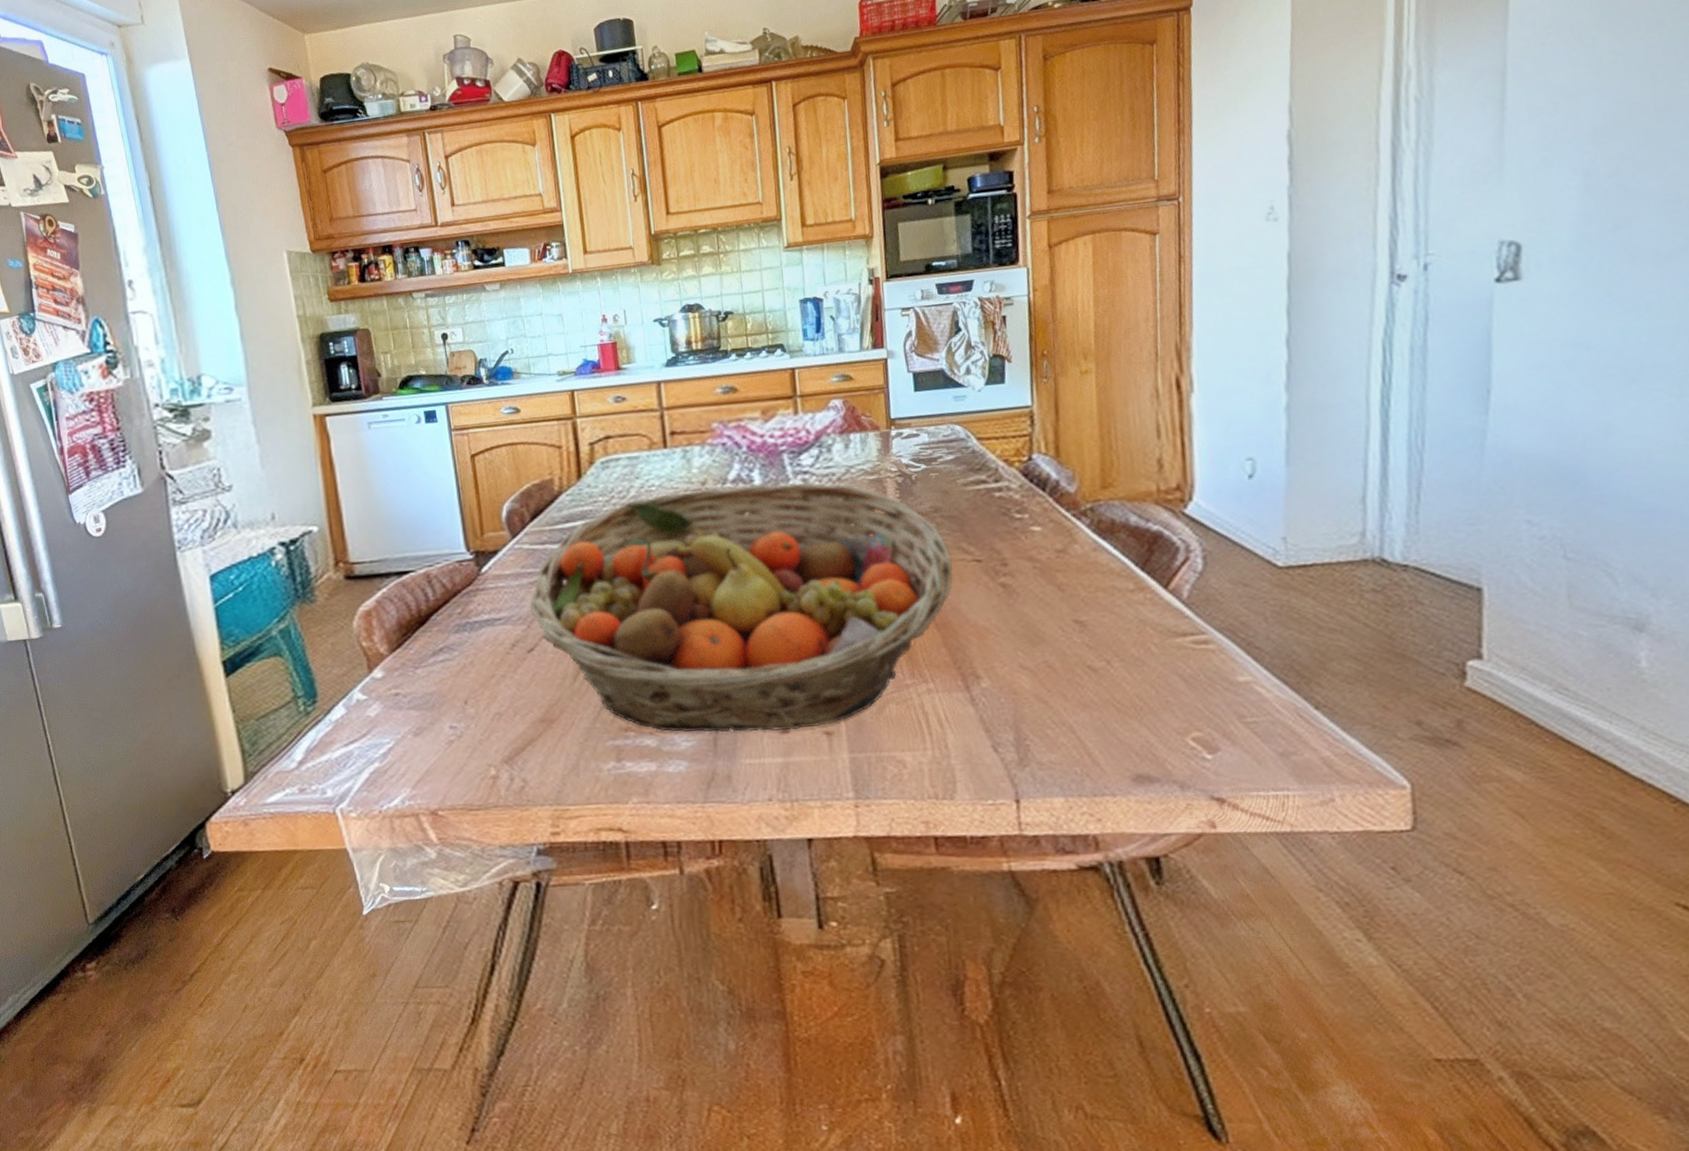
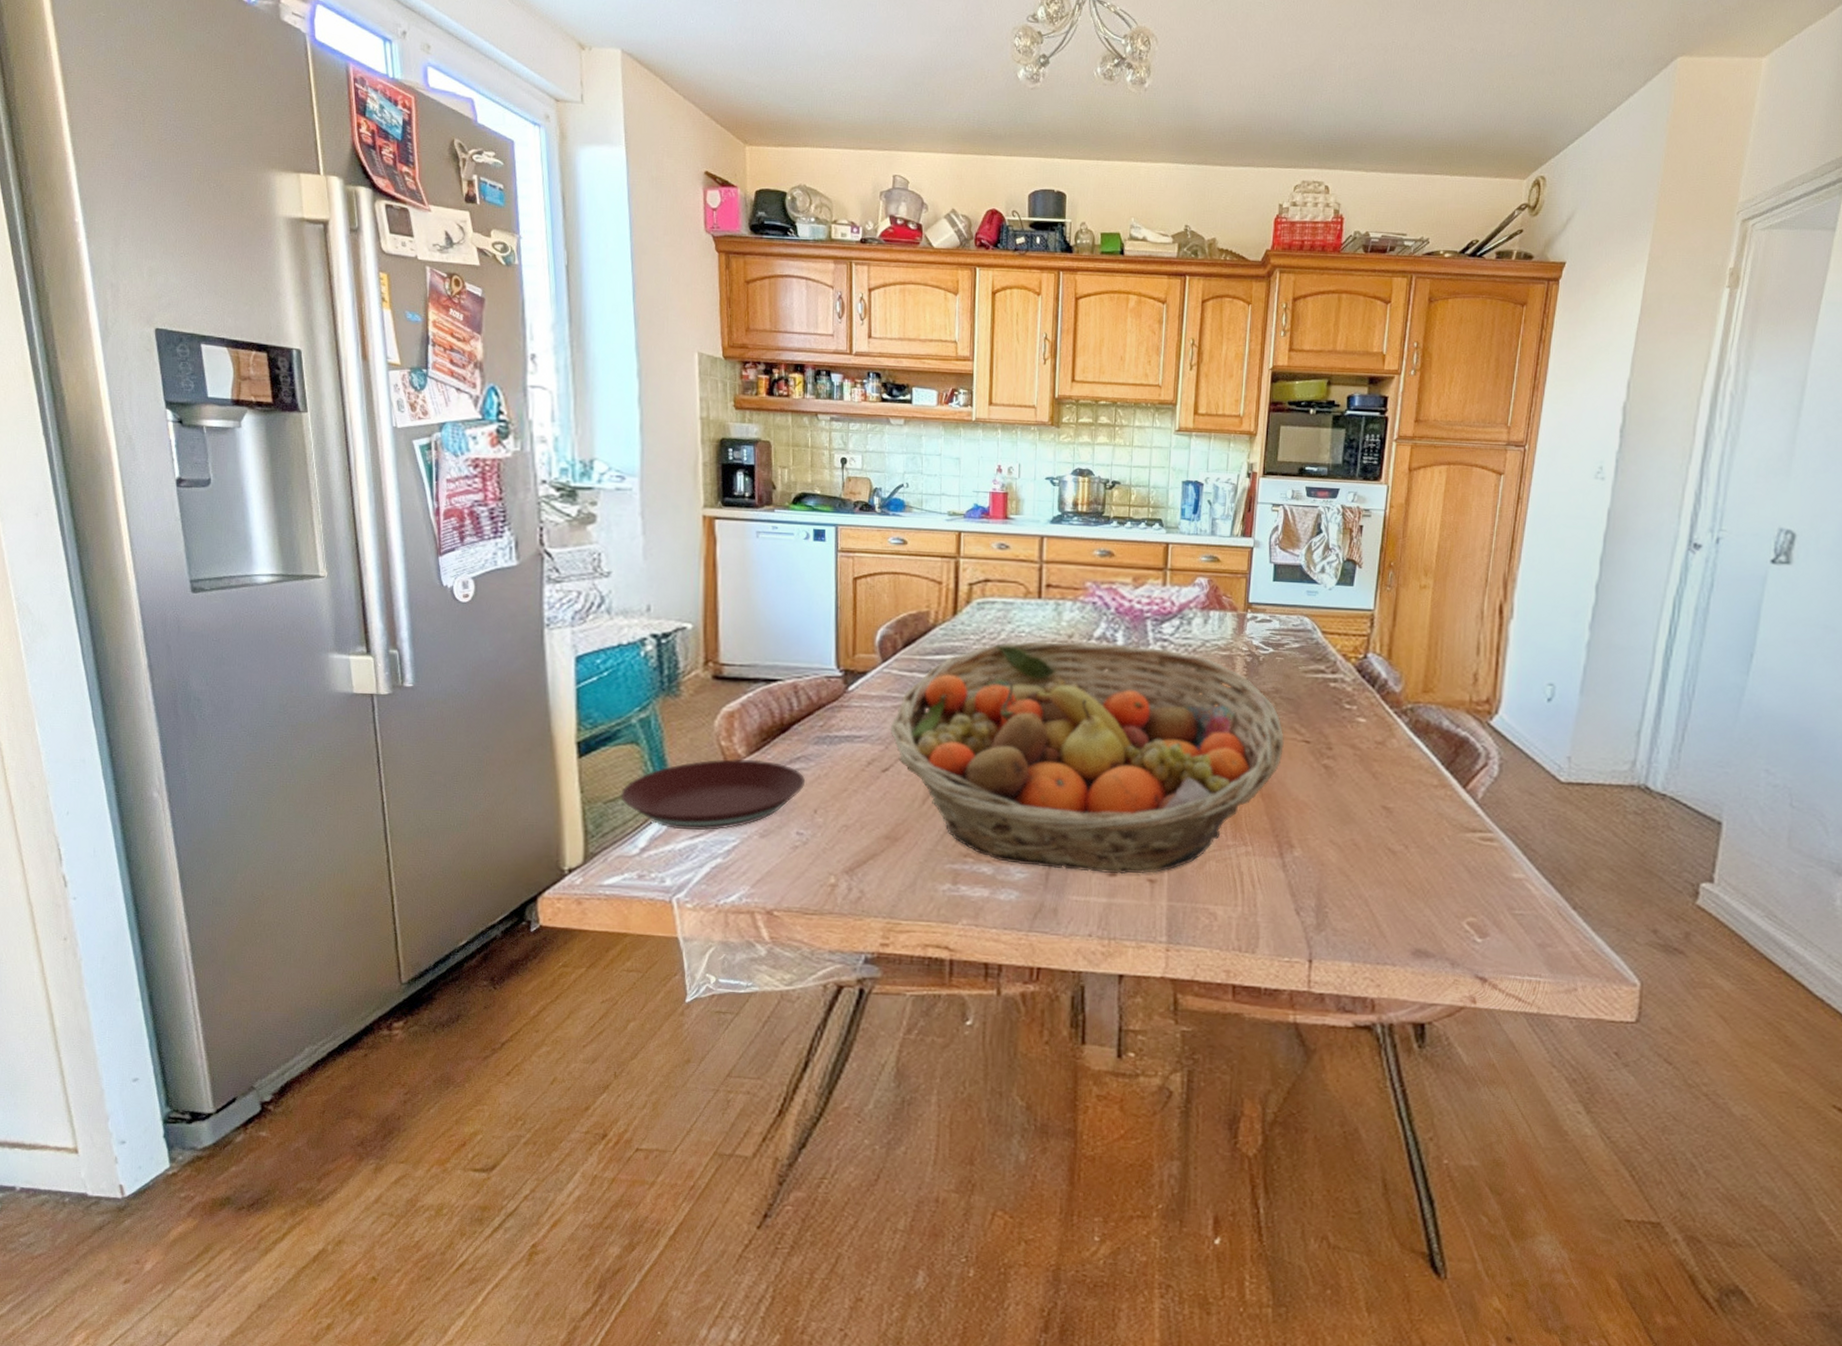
plate: none [271,656,452,738] -> present [621,758,806,831]

